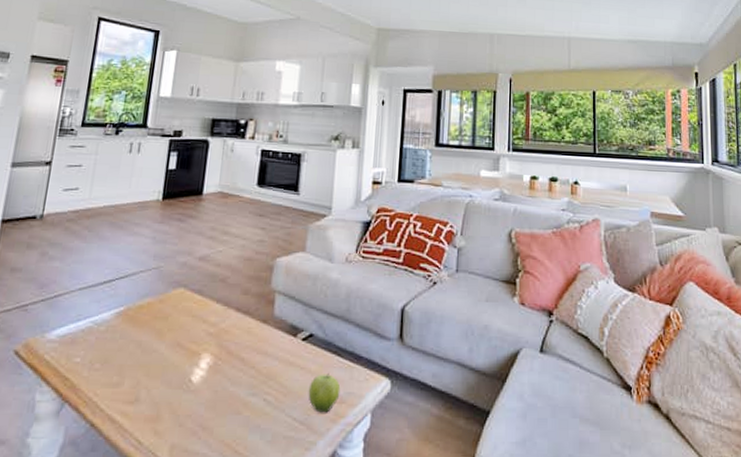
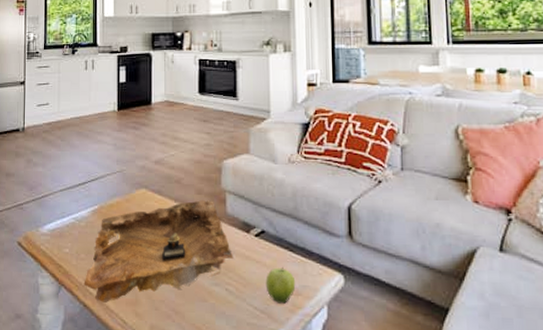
decorative tray: none [94,301,277,420] -> present [83,200,234,303]

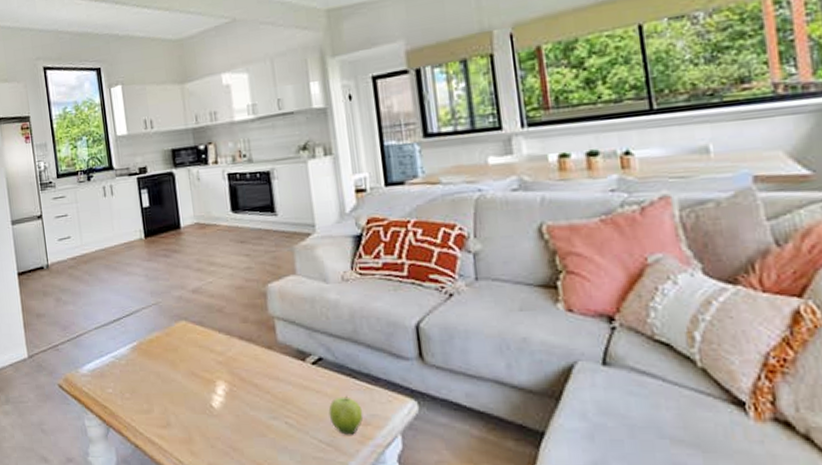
decorative tray: present [83,200,234,303] -> none [132,328,291,442]

